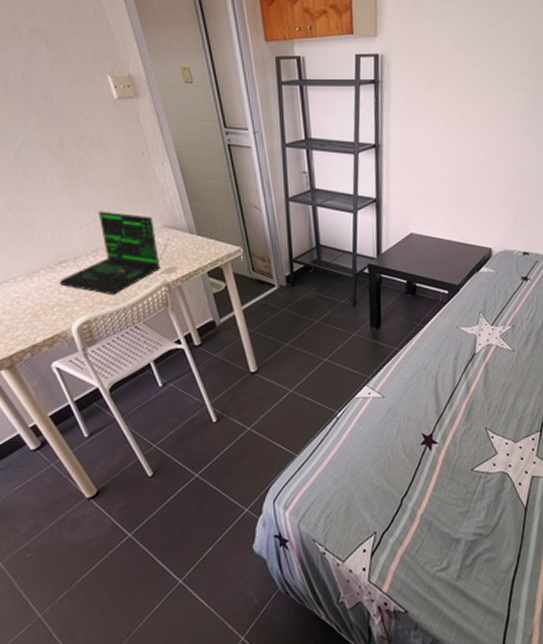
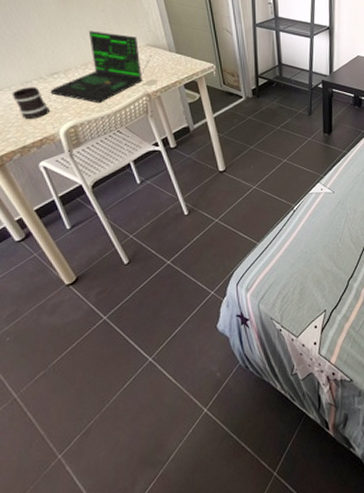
mug: none [18,277,60,314] -> present [11,87,50,119]

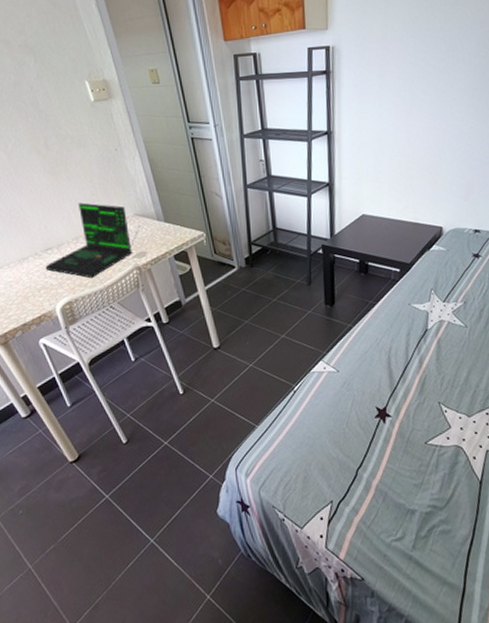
mug: present [11,87,50,119] -> none [11,263,46,296]

